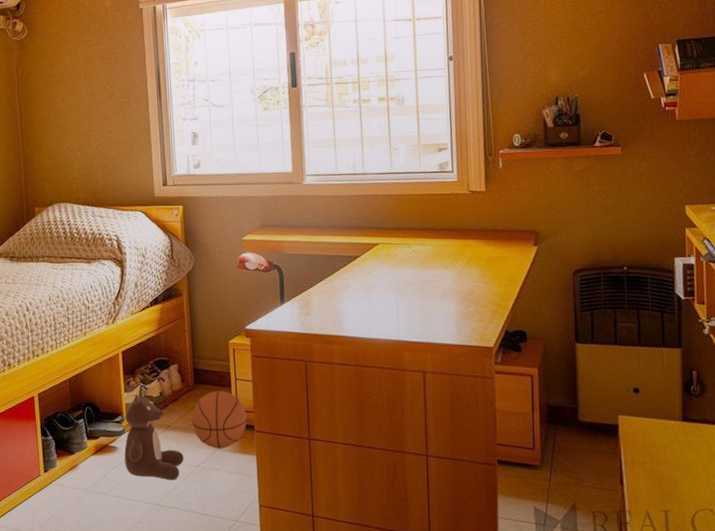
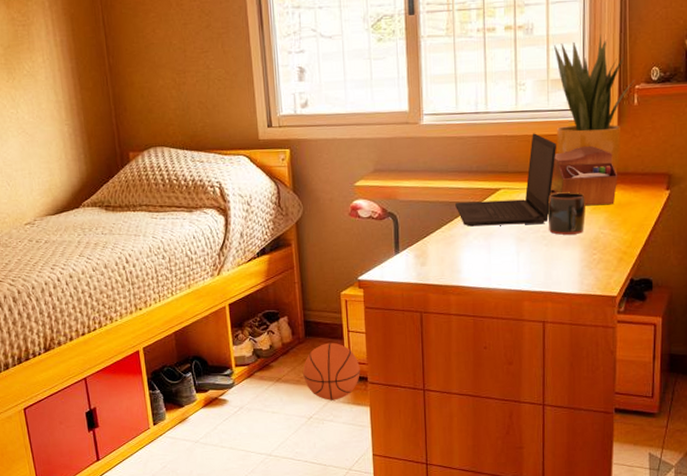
stuffed animal: present [124,386,184,481] -> none [234,339,296,432]
laptop: none [337,193,430,279] -> present [455,133,556,227]
mug: none [423,247,460,287] -> present [547,192,586,235]
planter: none [424,105,499,232] -> present [554,34,636,176]
sewing box: none [424,204,488,261] -> present [549,145,618,206]

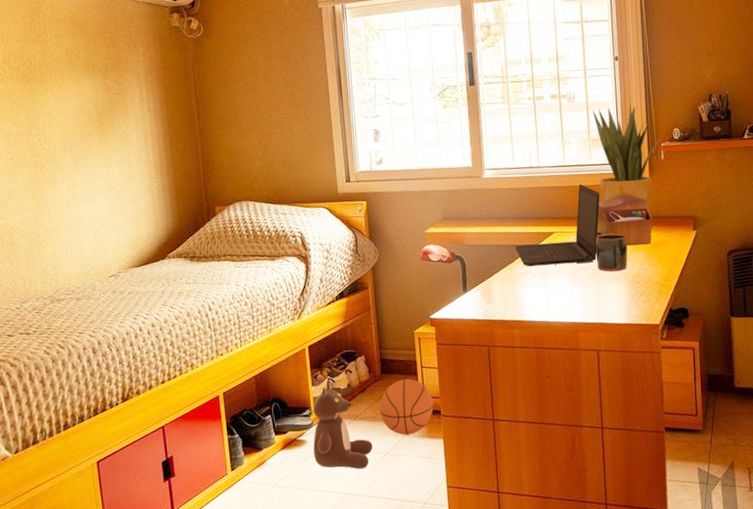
stuffed animal: none [234,339,296,432] -> present [312,379,373,469]

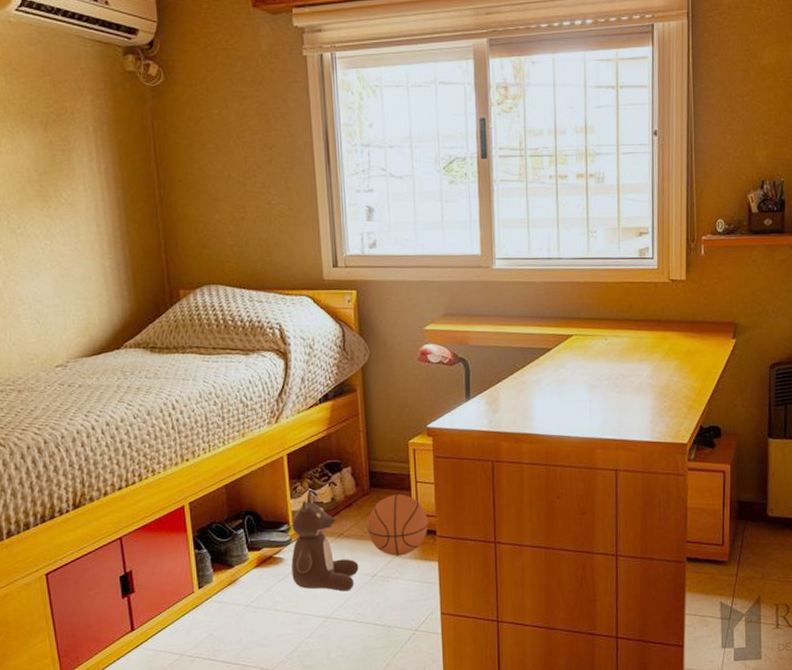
laptop: present [515,184,600,267] -> none [528,280,627,373]
planter: present [593,102,661,219] -> none [625,186,702,324]
mug: present [595,233,628,272] -> none [619,339,656,382]
sewing box: present [596,194,653,246] -> none [621,293,687,354]

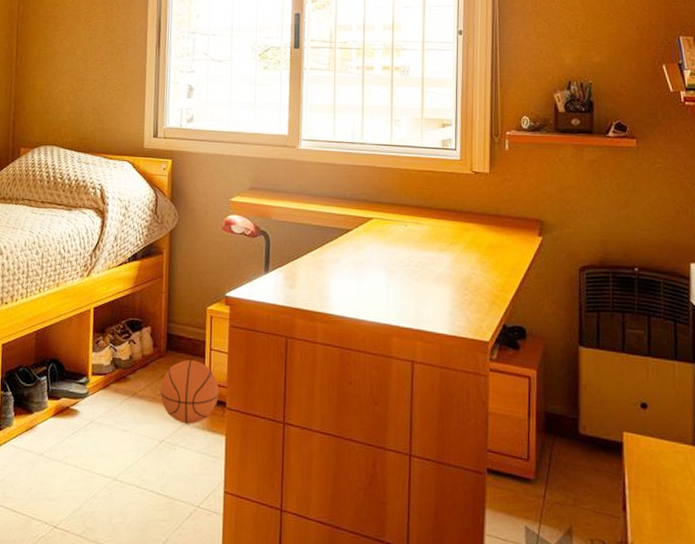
stuffed animal: present [291,492,359,592] -> none [85,347,148,454]

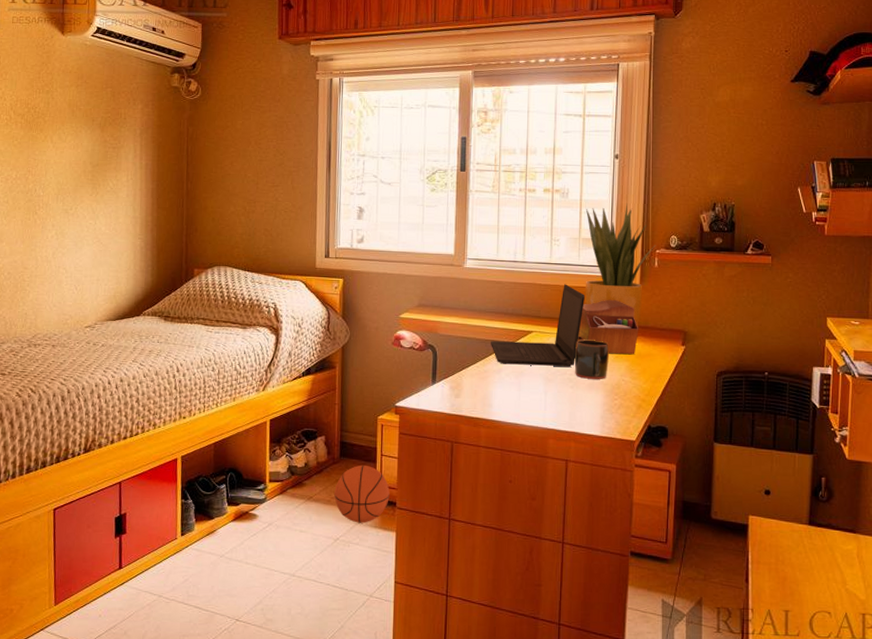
laptop: none [328,167,429,257] -> present [491,284,585,367]
mug: none [419,227,457,272] -> present [574,339,609,379]
sewing box: none [421,184,490,246] -> present [577,299,639,355]
planter: none [429,82,506,217] -> present [584,203,656,329]

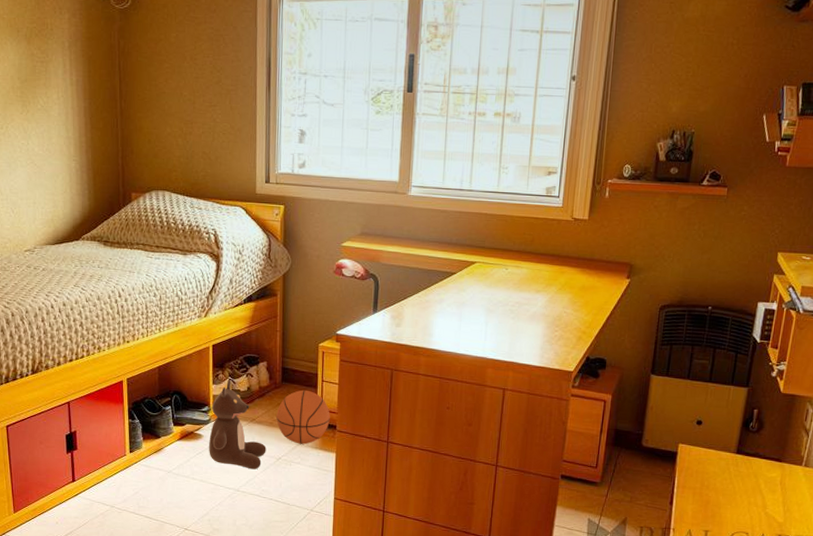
stuffed animal: none [264,456,324,552] -> present [209,380,266,470]
laptop: present [491,284,585,367] -> none [433,214,531,298]
mug: present [574,339,609,379] -> none [516,271,553,311]
sewing box: present [577,299,639,355] -> none [520,230,585,287]
planter: present [584,203,656,329] -> none [530,129,609,261]

